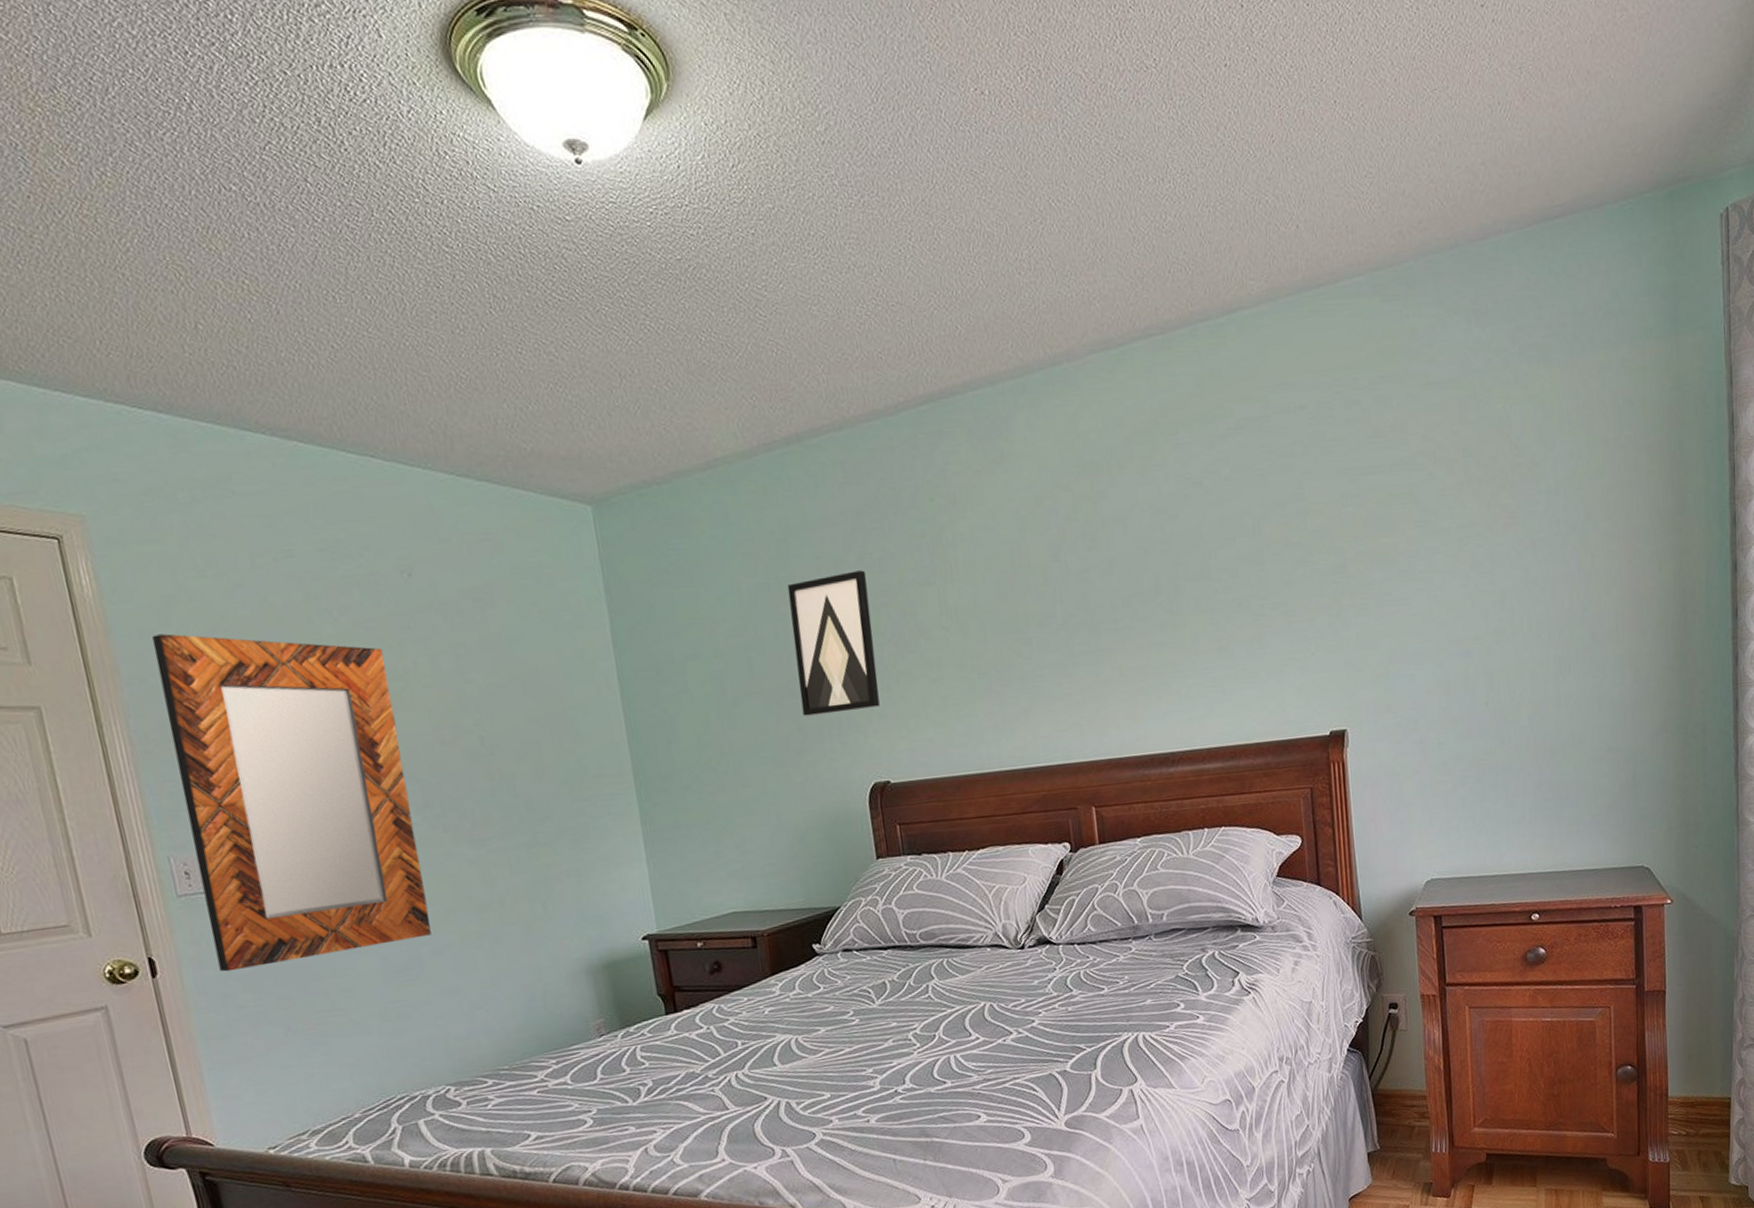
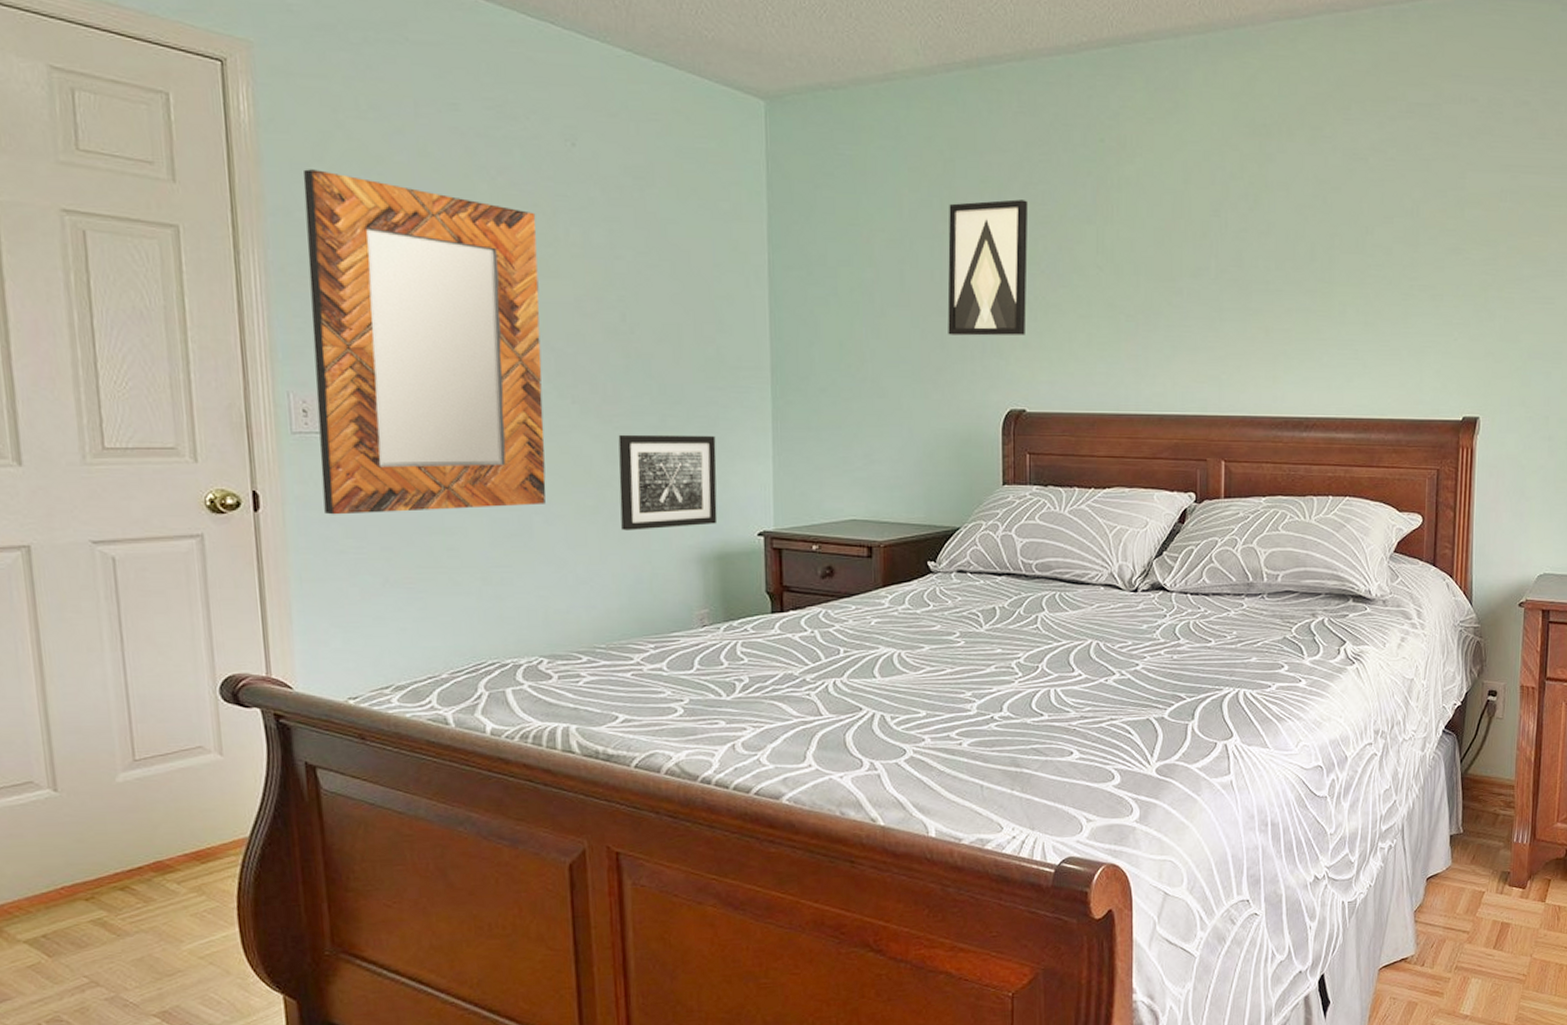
wall art: none [493,846,601,952] -> present [618,434,718,531]

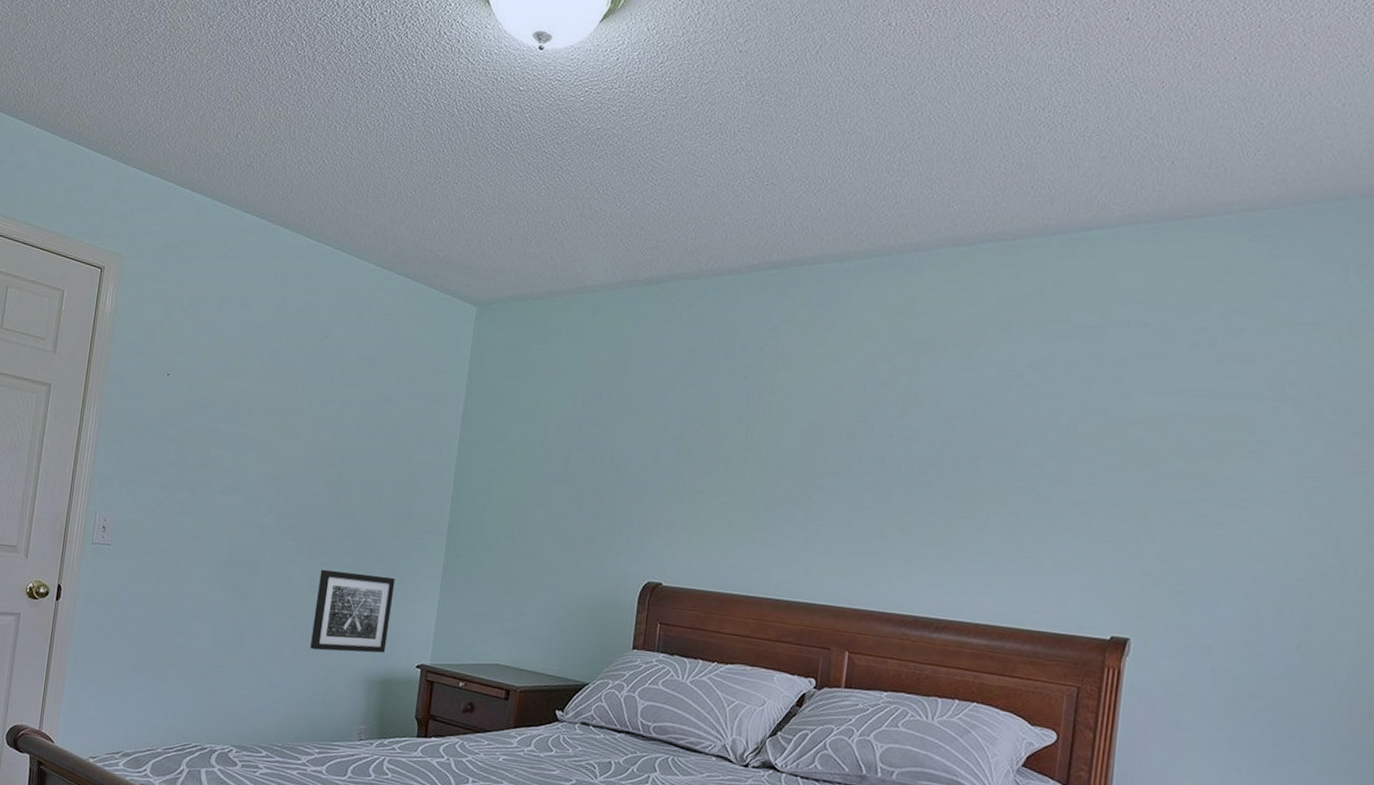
home mirror: present [303,169,546,515] -> none [102,347,290,620]
wall art: present [947,199,1029,336] -> none [601,396,687,516]

